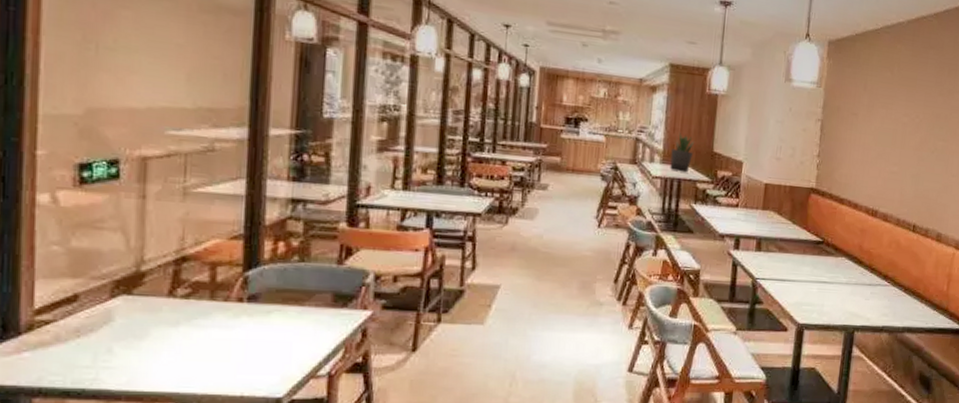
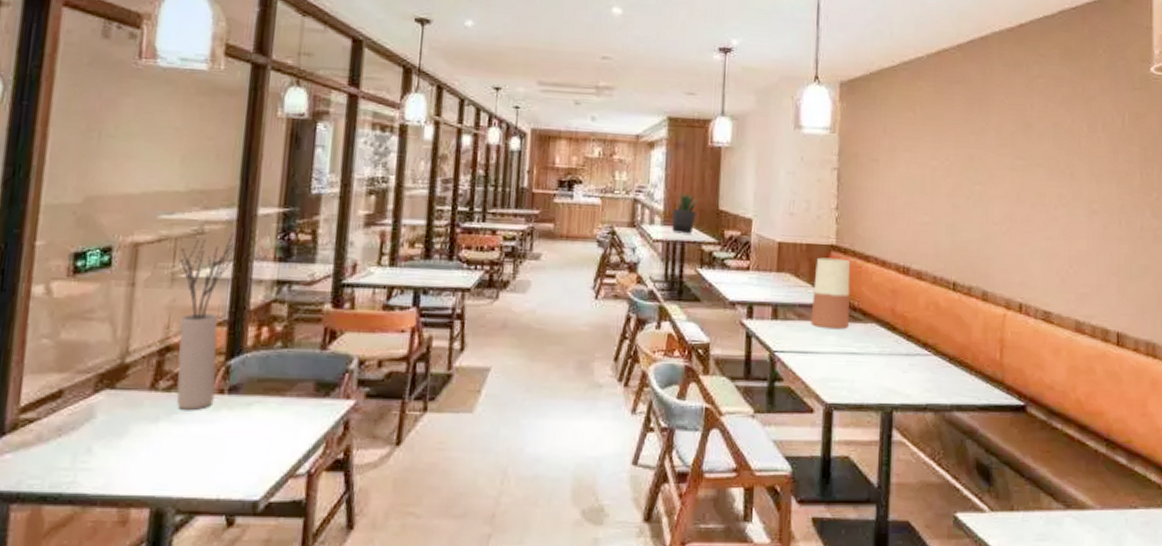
vase: none [191,151,252,316] -> present [176,232,240,410]
vase: none [789,198,828,262] -> present [810,257,851,330]

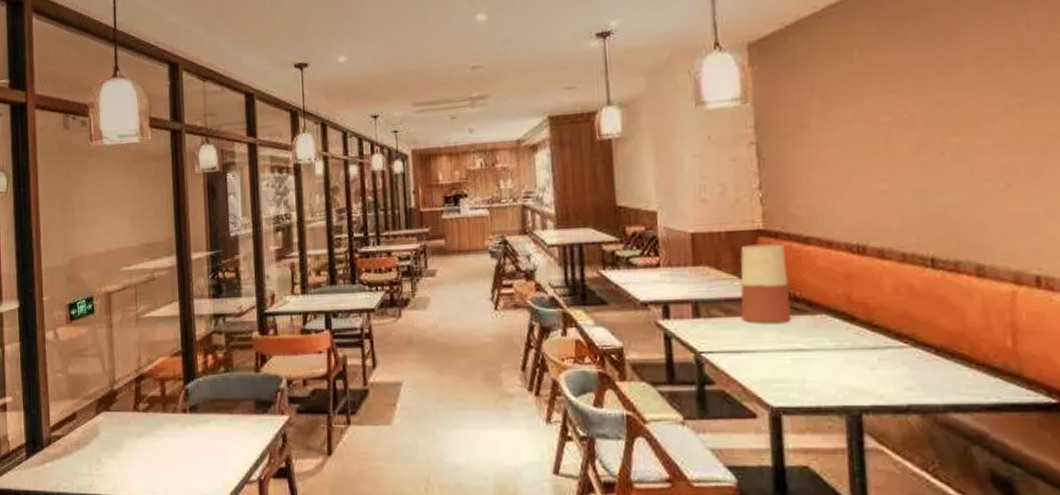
vase: present [176,232,240,410] -> none [140,277,182,427]
planter: present [672,189,697,234] -> none [565,190,592,236]

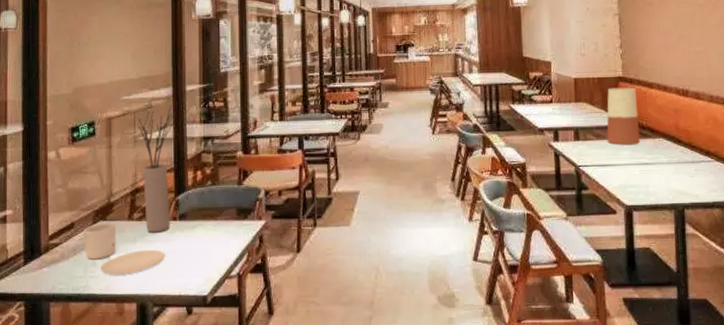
mug: none [87,413,122,455] -> present [84,222,116,260]
plate: none [105,447,177,475] -> present [100,250,166,276]
vase: none [140,277,182,427] -> present [138,105,176,233]

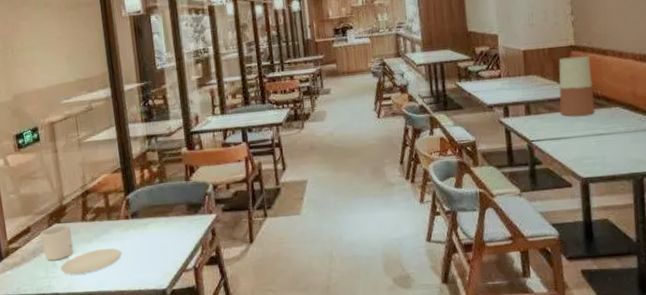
vase: present [138,105,176,233] -> none [80,106,124,232]

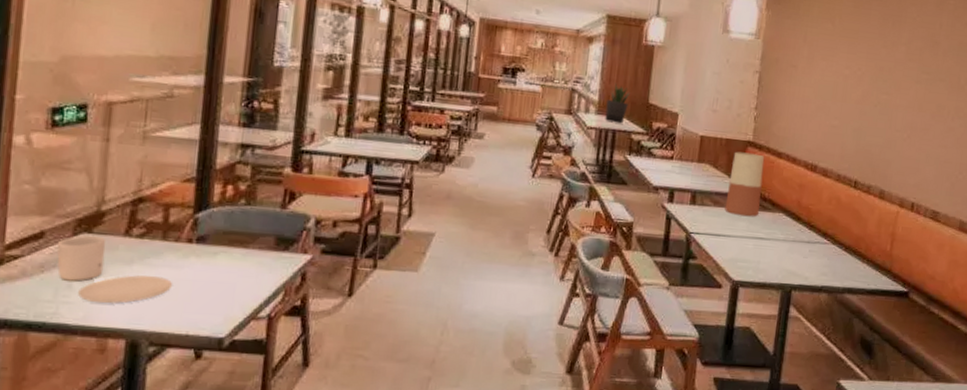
planter: none [429,20,450,57] -> present [605,82,629,124]

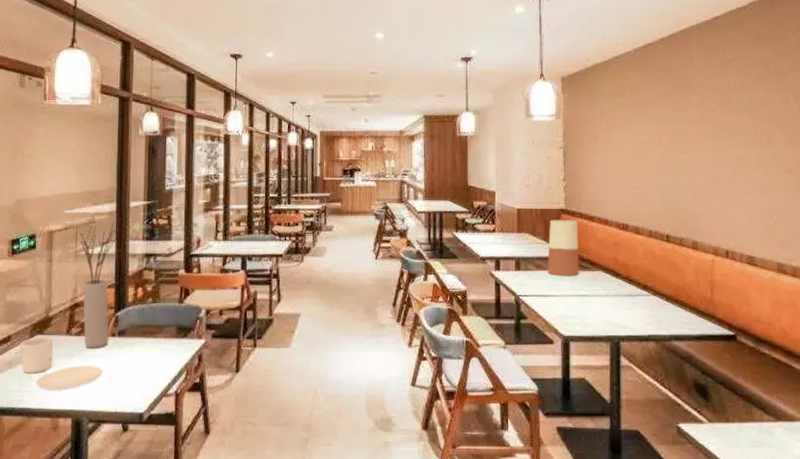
vase: none [148,97,207,256] -> present [80,221,119,348]
planter: present [605,82,629,124] -> none [432,171,450,206]

